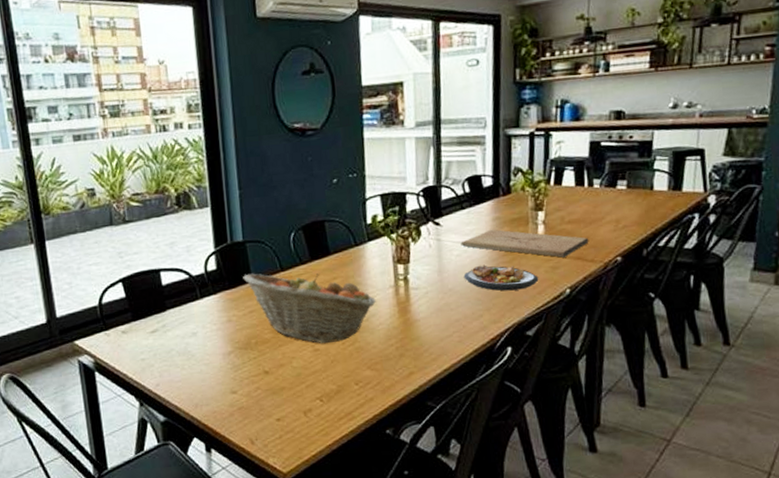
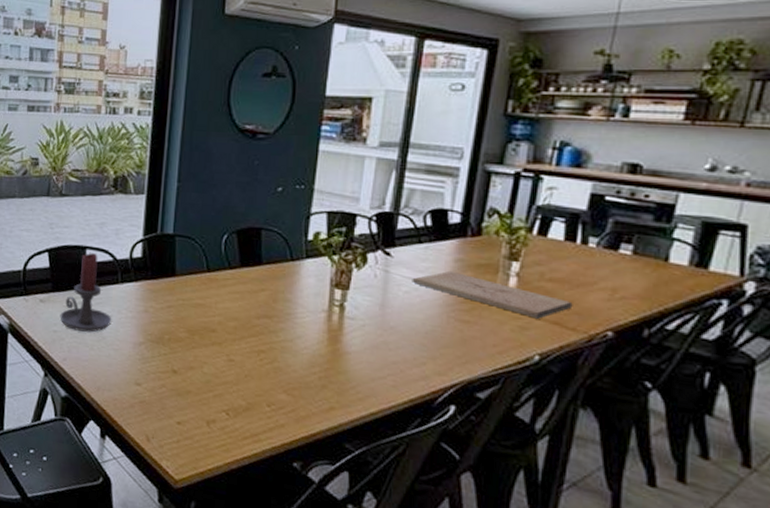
candle holder: none [145,274,198,354] -> present [60,253,112,332]
fruit basket: present [243,273,376,344] -> none [167,267,304,357]
plate: present [463,265,539,291] -> none [409,307,502,345]

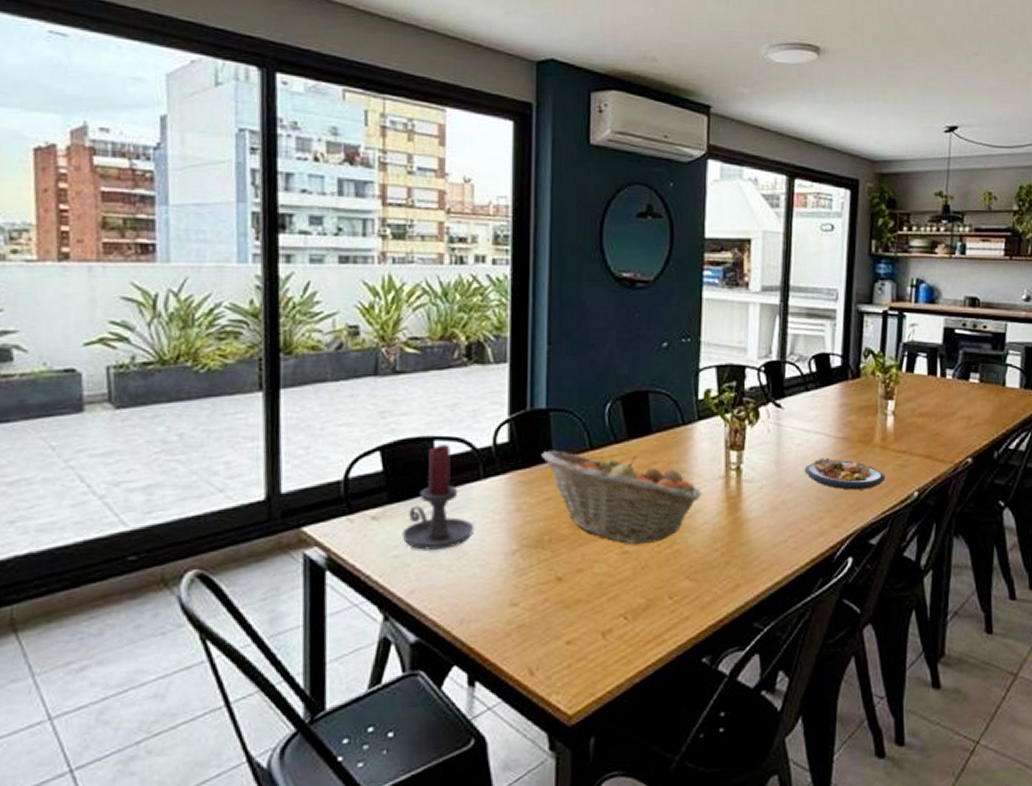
fruit basket: none [167,267,304,357] -> present [541,450,702,545]
plate: none [409,307,502,345] -> present [804,457,886,490]
cutting board: present [412,270,573,319] -> none [803,416,940,455]

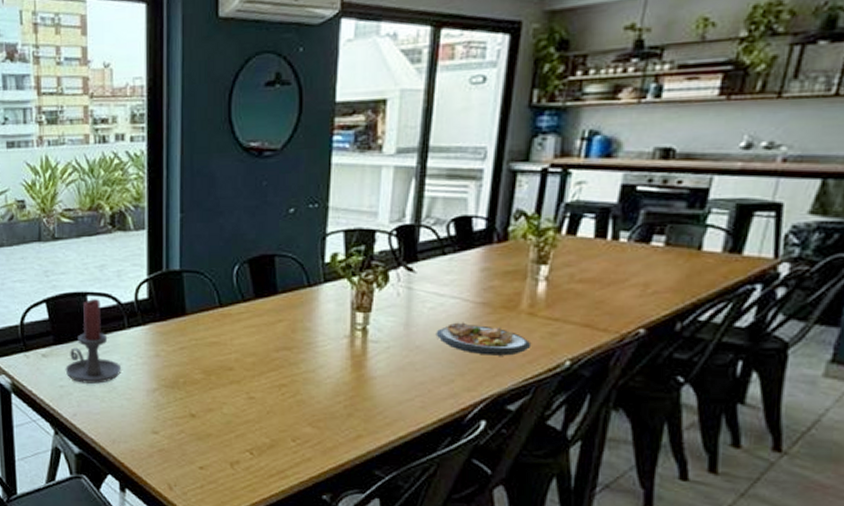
fruit basket: present [541,450,702,545] -> none [176,306,326,392]

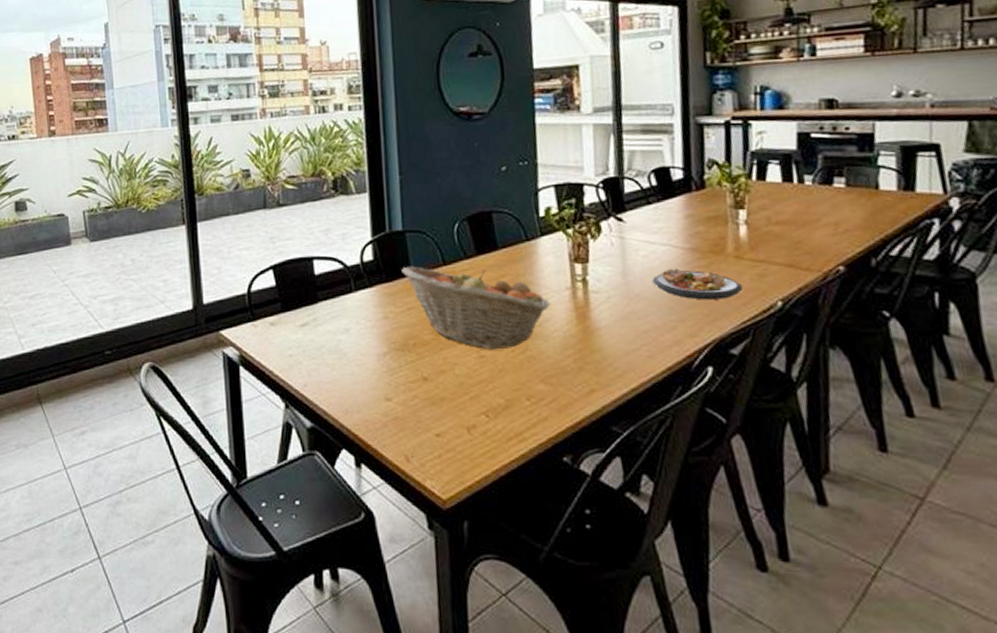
candle holder: present [65,299,122,384] -> none [294,263,351,351]
fruit basket: none [176,306,326,392] -> present [401,266,550,350]

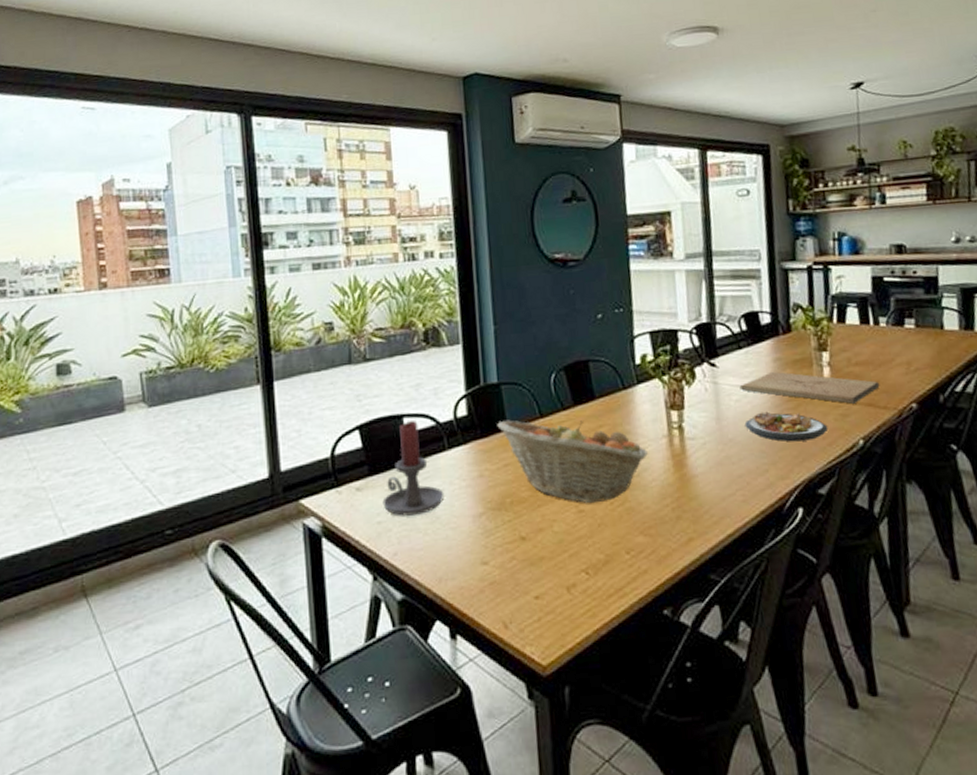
candle holder: none [294,263,351,351] -> present [382,421,445,516]
cutting board: none [647,228,803,264] -> present [739,371,880,404]

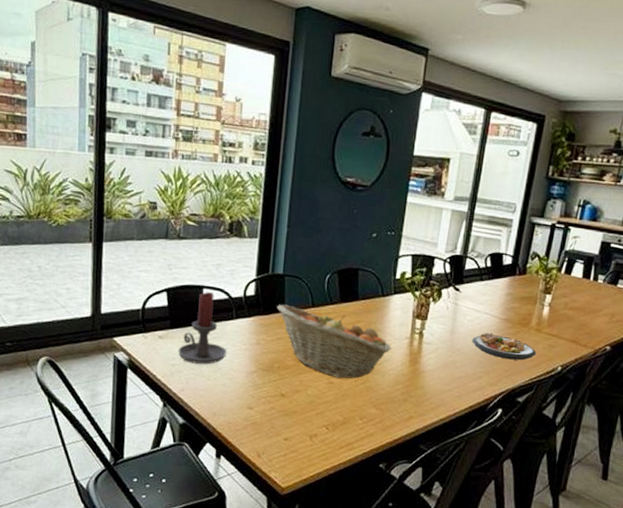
cutting board: present [739,371,880,404] -> none [474,302,586,339]

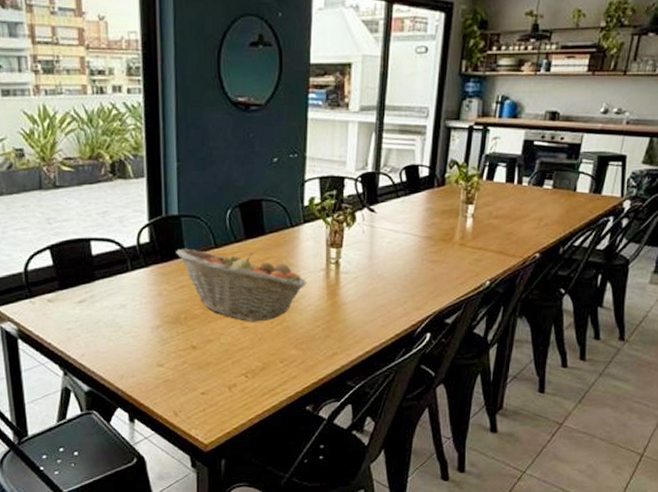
candle holder: present [178,292,227,364] -> none [71,244,127,325]
plate: present [472,332,537,361] -> none [392,253,463,280]

